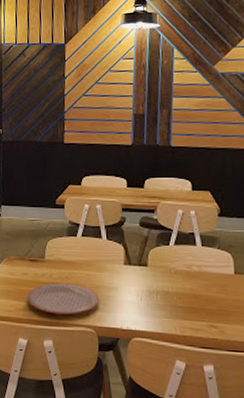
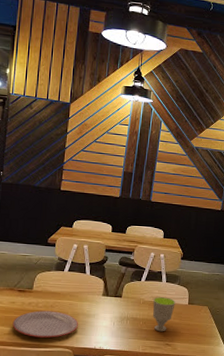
cup: none [187,265,217,310] -> present [153,297,176,332]

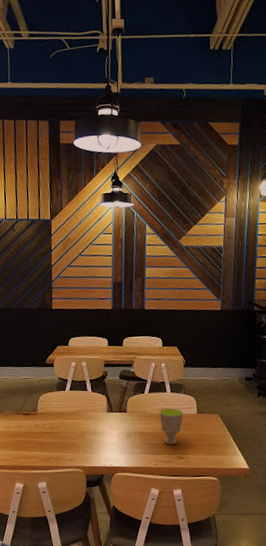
plate: present [12,310,79,338] -> none [22,431,87,459]

